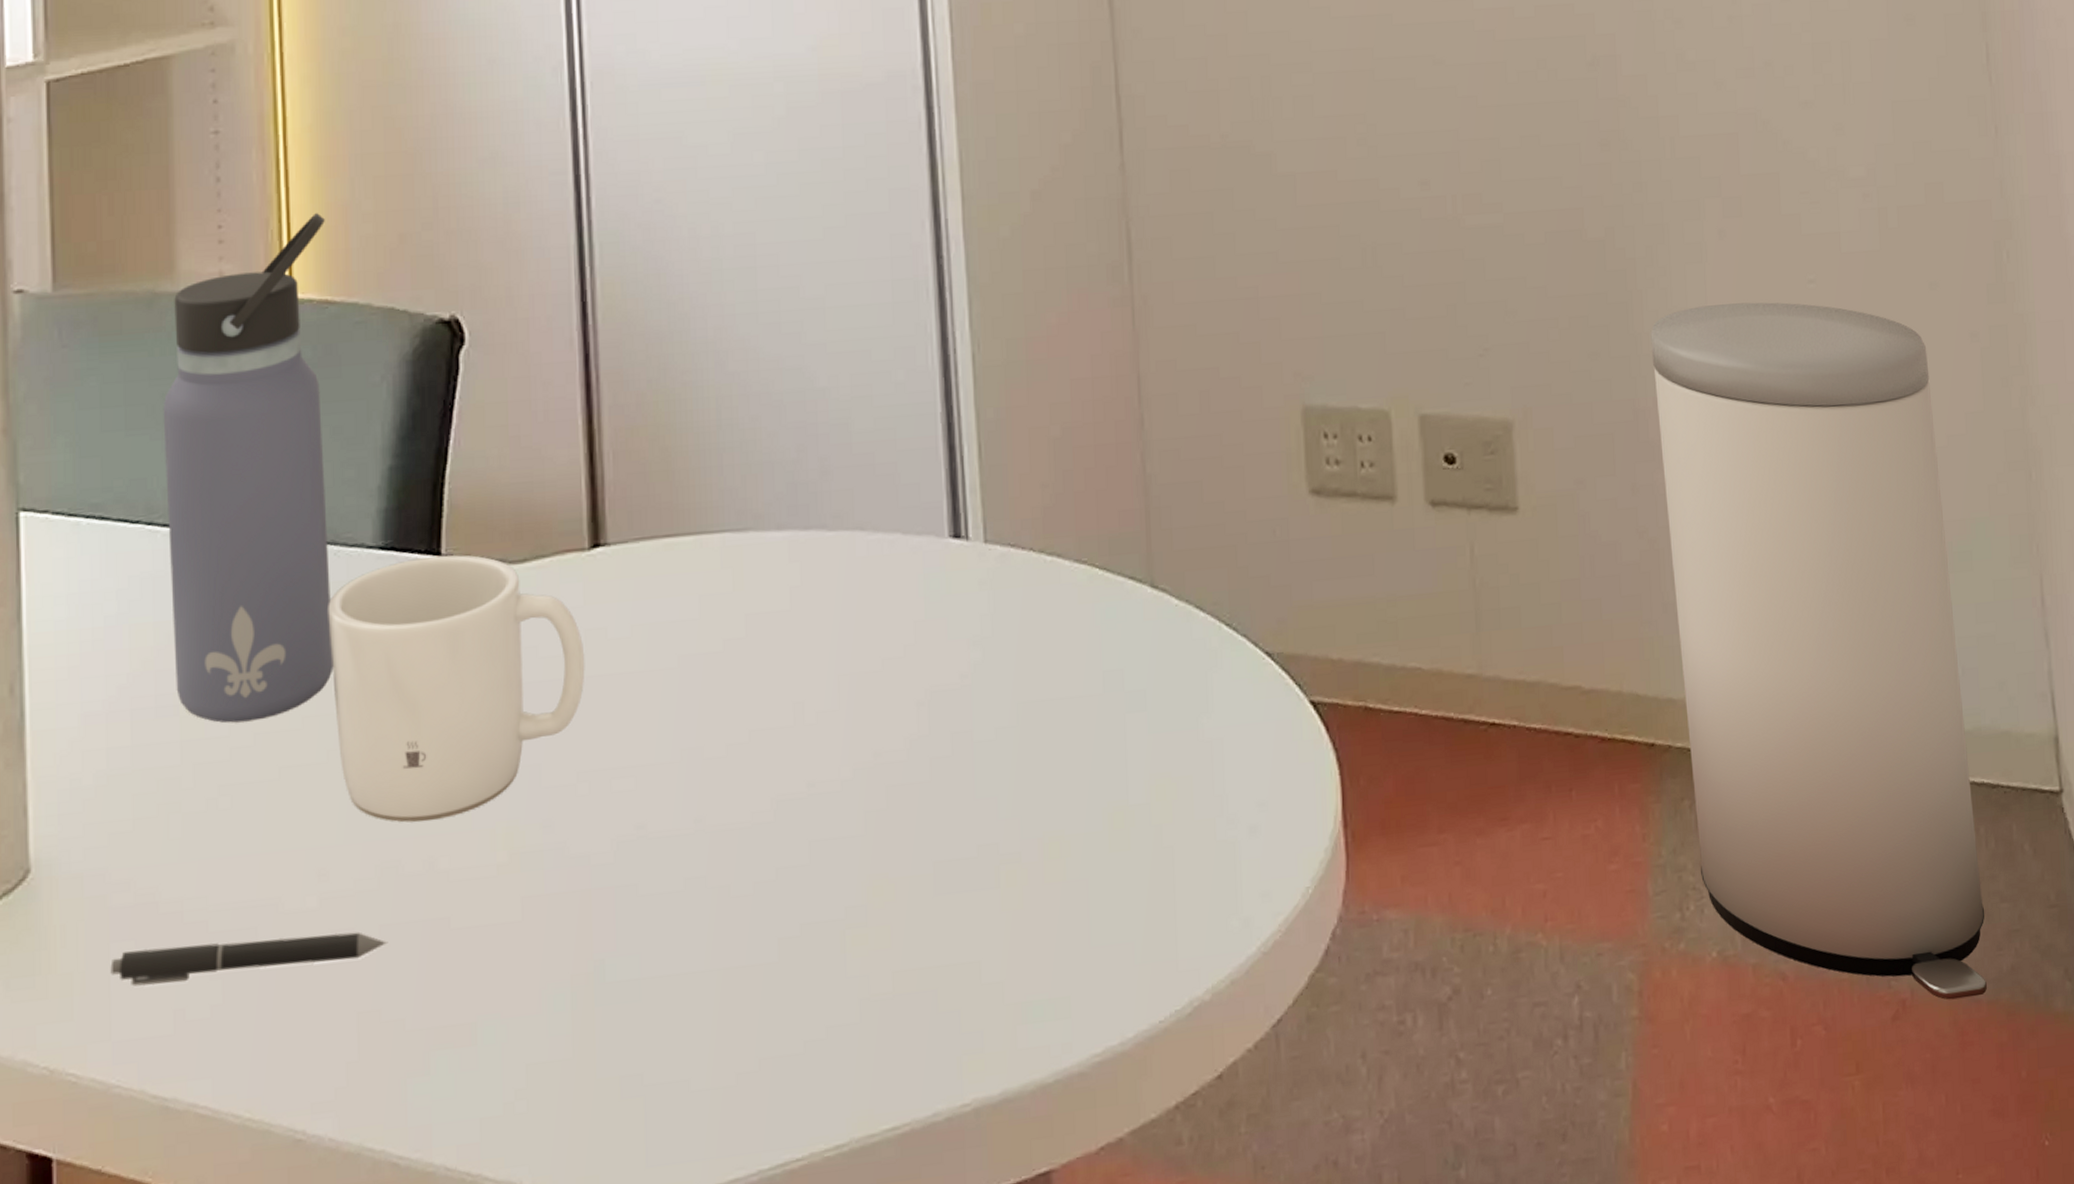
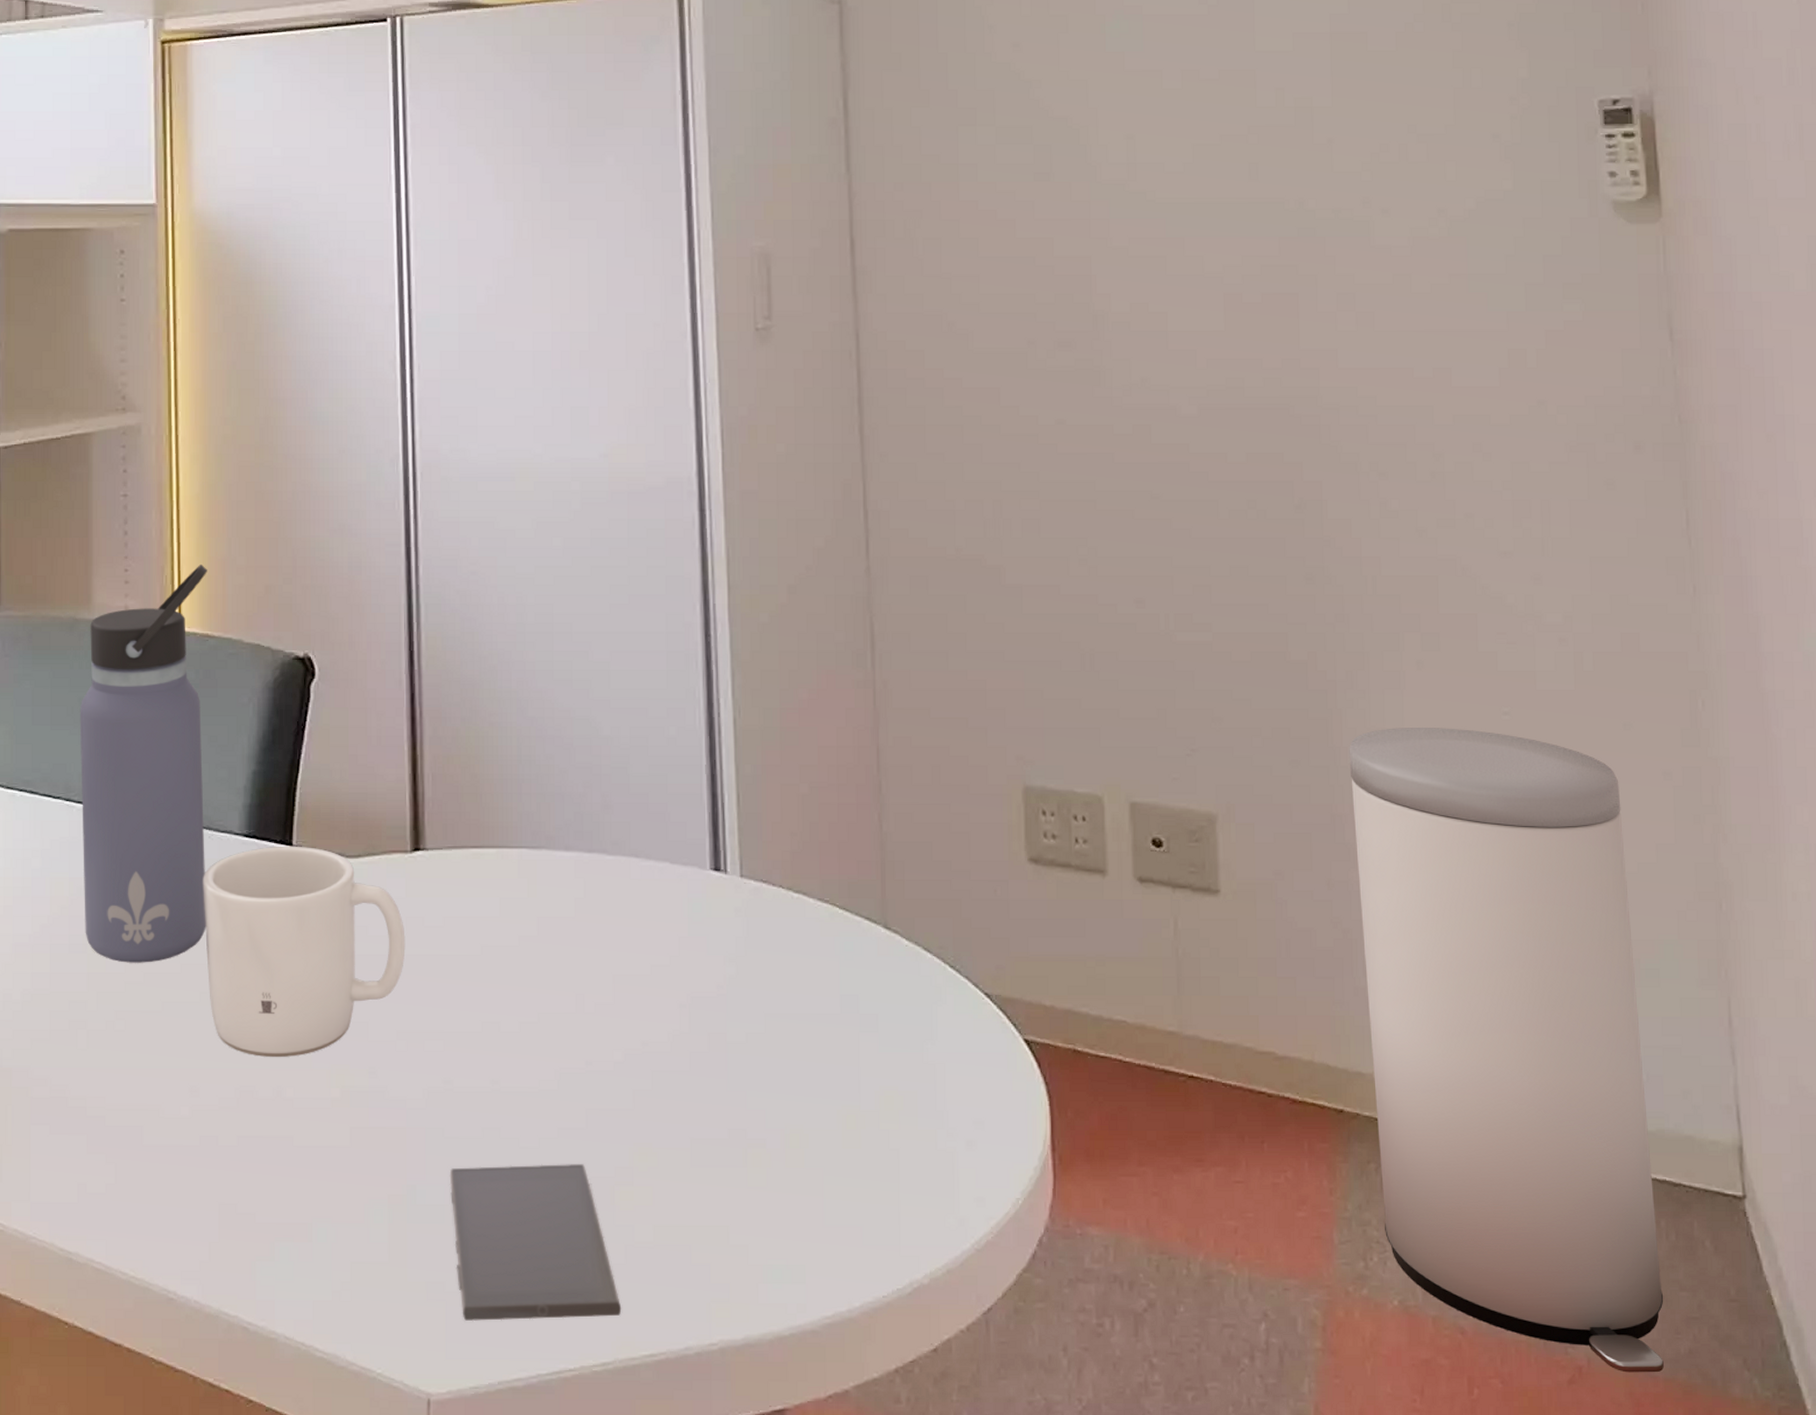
pen: present [110,931,388,987] -> none [30,1134,244,1163]
smartphone: none [645,908,857,1118] -> present [449,1164,622,1321]

